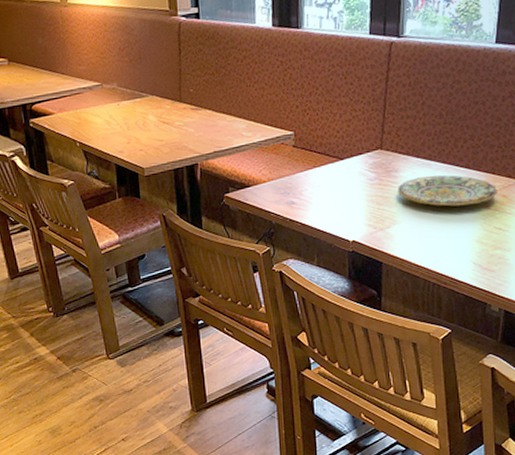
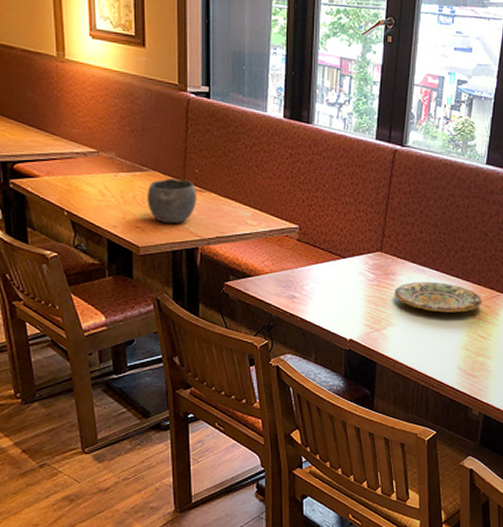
bowl: none [147,100,193,144] -> present [147,177,196,224]

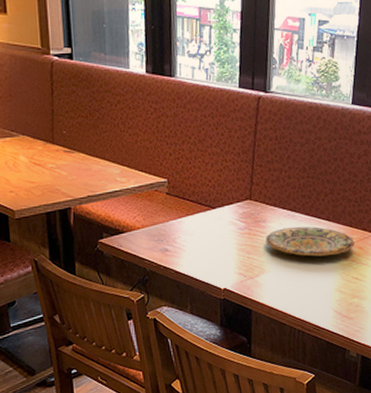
bowl: present [147,177,196,224] -> none [18,141,66,187]

